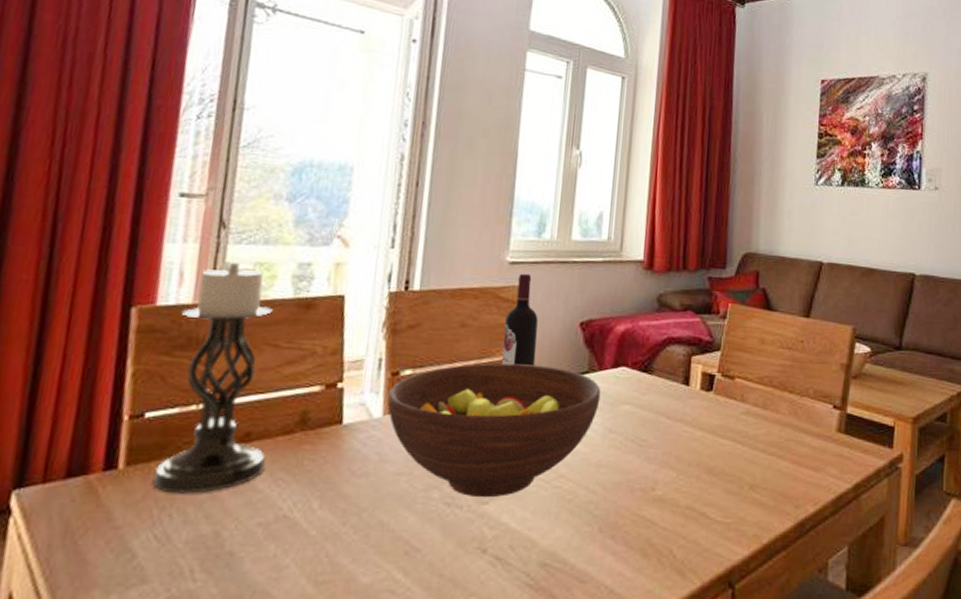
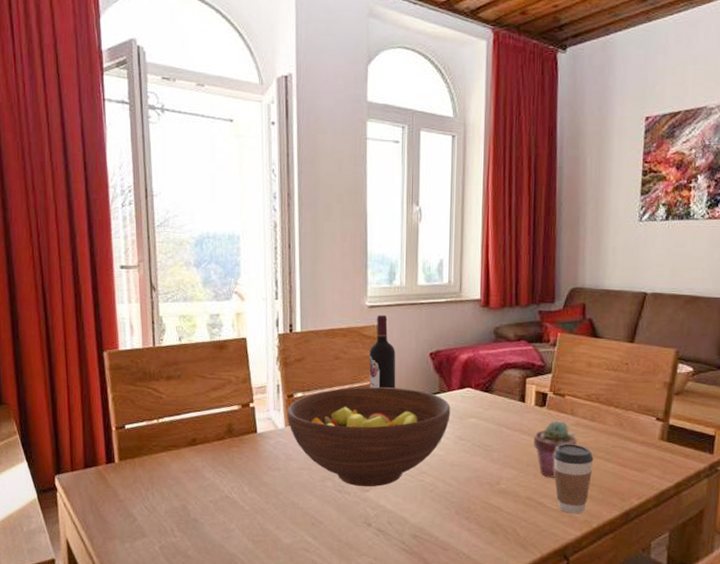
candle holder: present [152,262,274,494] -> none [137,316,209,480]
potted succulent: none [696,408,747,481] -> present [532,420,577,478]
coffee cup: none [719,437,766,527] -> present [553,444,594,514]

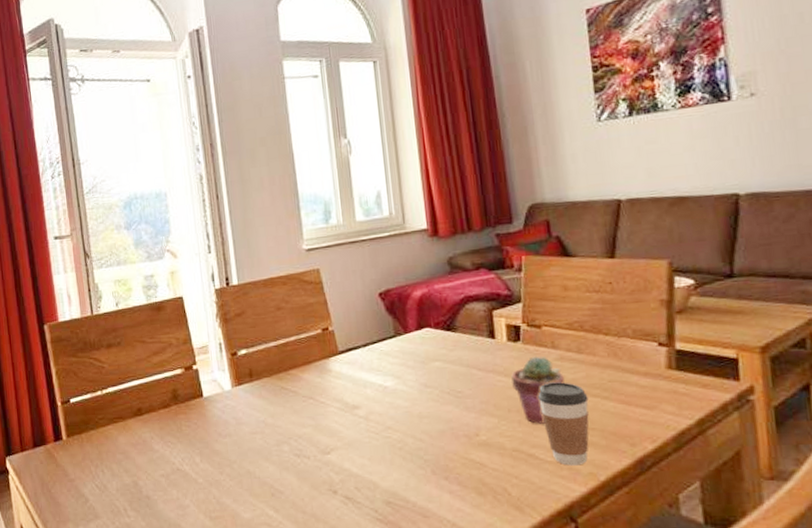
fruit bowl: present [287,387,451,487] -> none [232,334,411,449]
wine bottle: present [369,315,396,389] -> none [312,257,346,338]

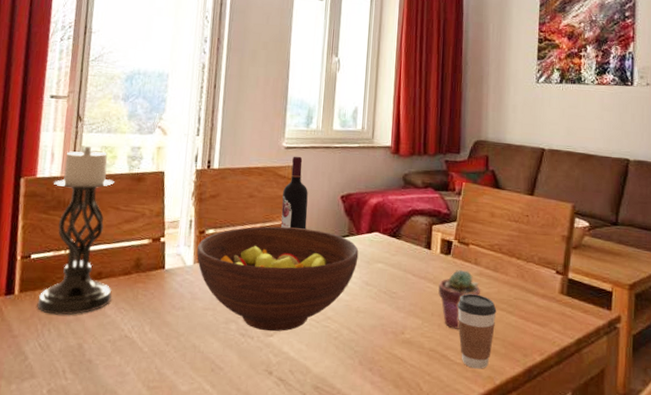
candle holder: none [76,282,157,455] -> present [37,146,115,315]
fruit bowl: none [232,334,411,449] -> present [197,226,359,332]
wine bottle: none [312,257,346,338] -> present [280,156,308,230]

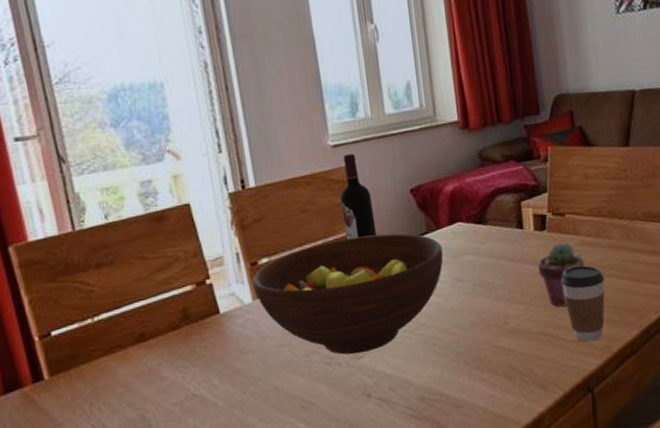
candle holder: present [37,146,115,315] -> none [52,191,165,392]

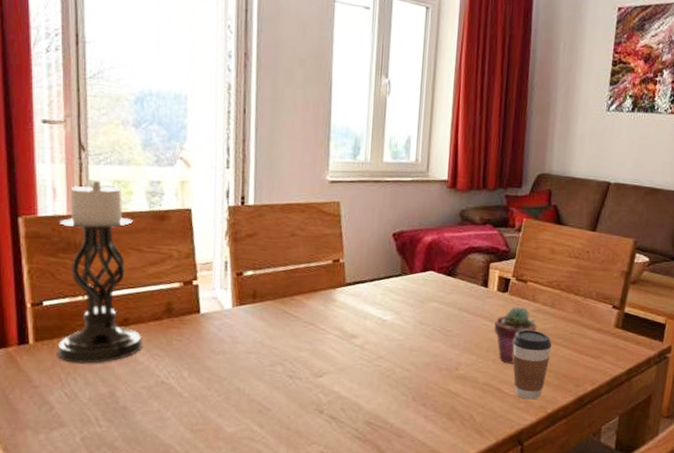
candle holder: none [52,191,165,392] -> present [57,180,143,364]
fruit bowl: present [253,233,444,355] -> none [235,266,412,373]
wine bottle: present [340,153,377,240] -> none [327,191,357,270]

